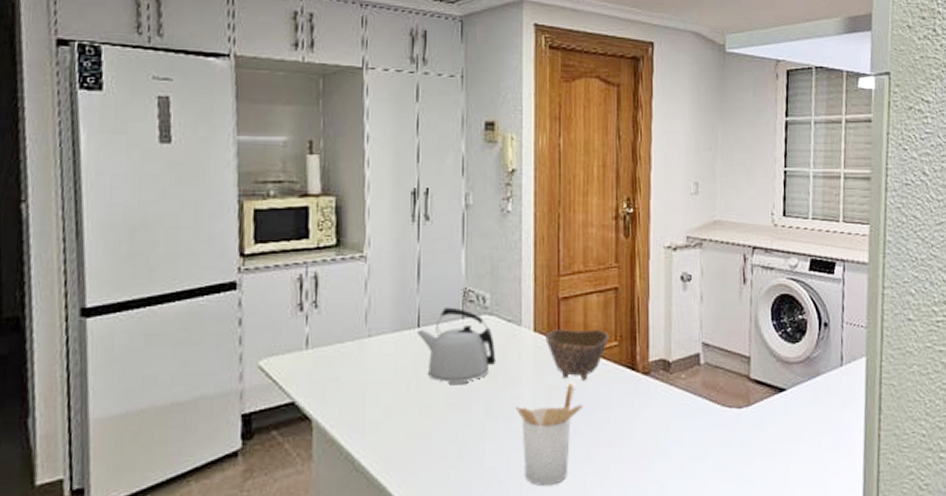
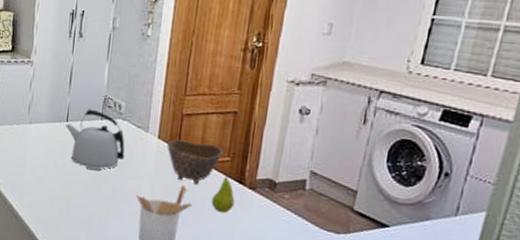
fruit: none [604,360,630,409] -> present [211,173,235,213]

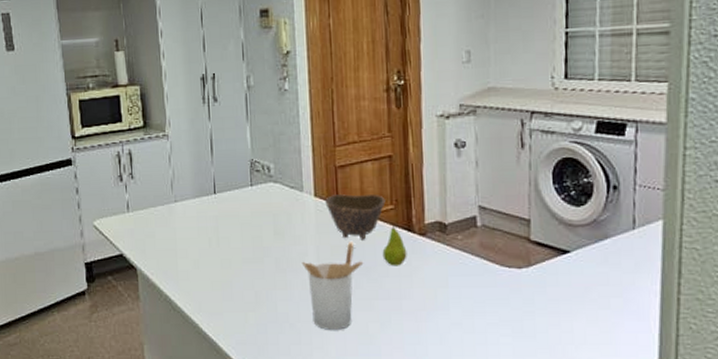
kettle: present [65,109,125,171] -> none [213,176,283,243]

